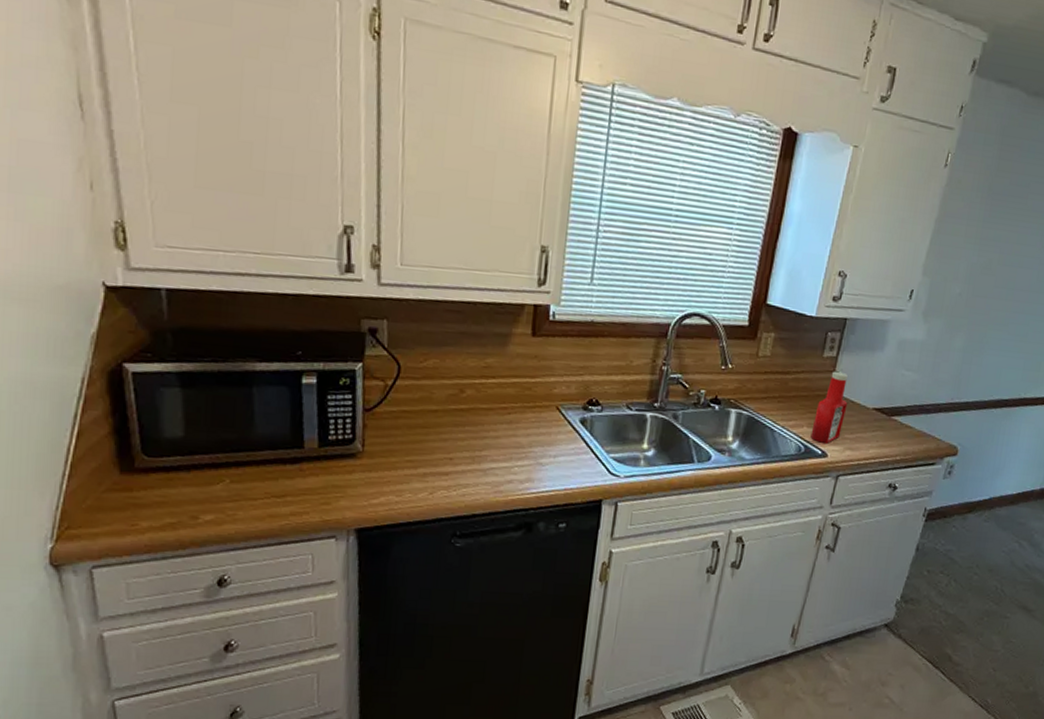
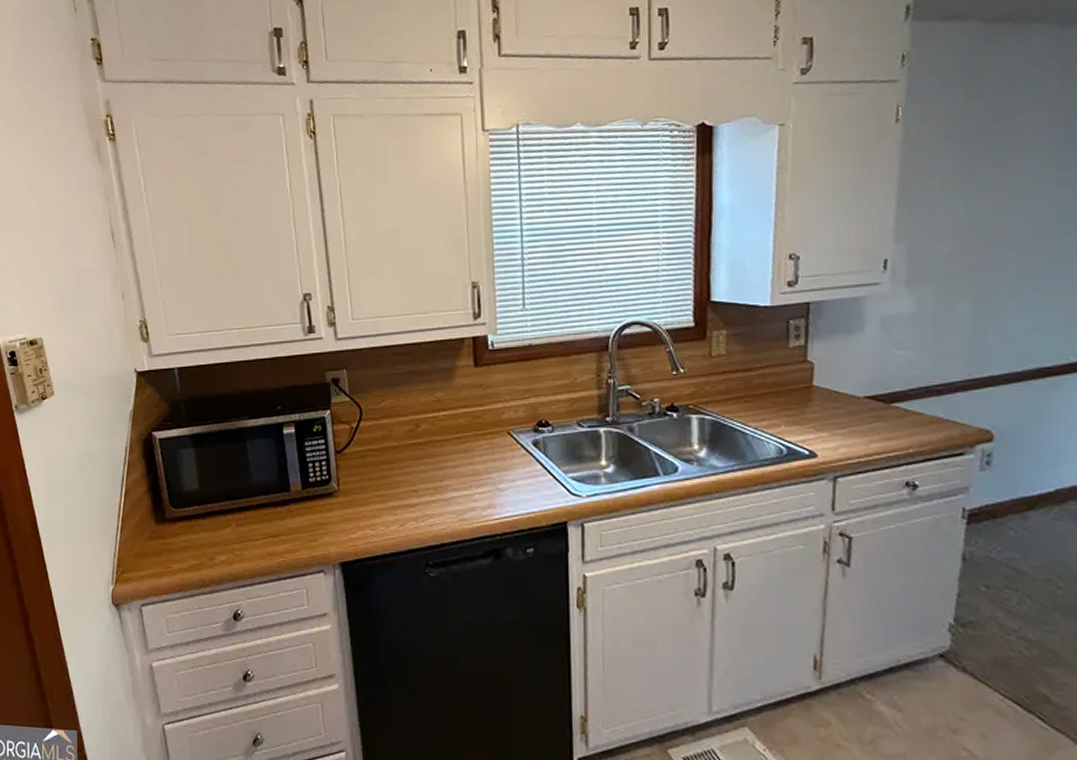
ketchup bottle: present [810,371,848,443] -> none [791,361,831,442]

